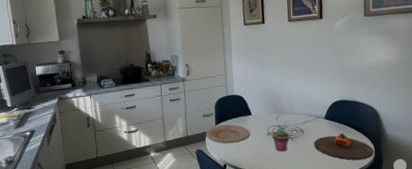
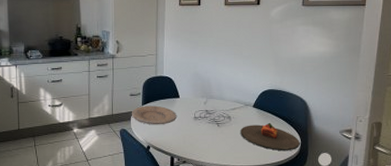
potted succulent: present [272,128,290,152] -> none [199,113,216,138]

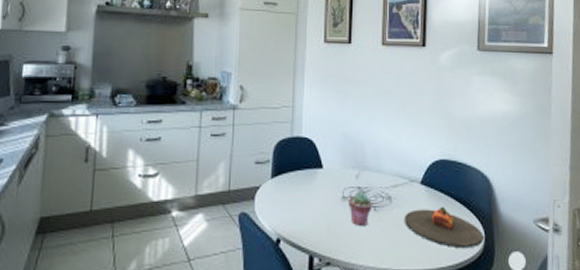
plate: present [131,105,176,125] -> none [255,178,318,208]
potted succulent: none [199,113,216,138] -> present [348,192,372,227]

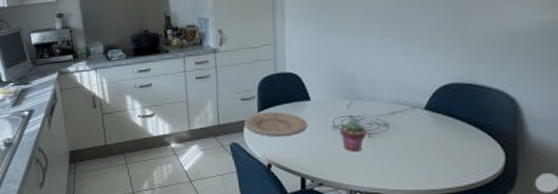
plate: none [255,178,318,208] -> present [243,111,307,138]
plate: present [405,206,484,247] -> none [405,130,503,170]

